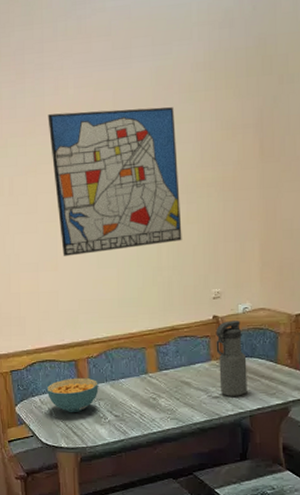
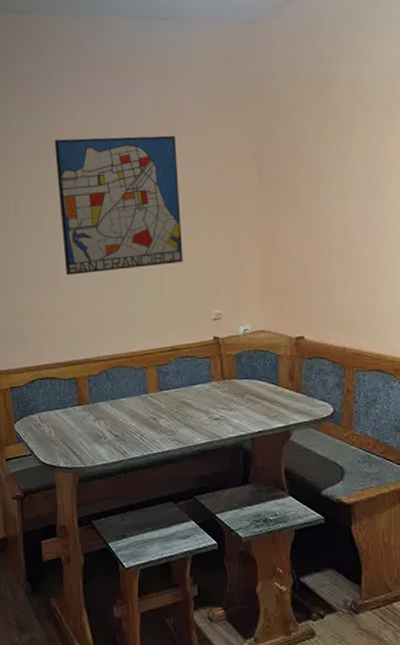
cereal bowl: present [47,377,99,412] -> none [47,396,99,431]
water bottle: present [216,320,248,396] -> none [216,342,249,418]

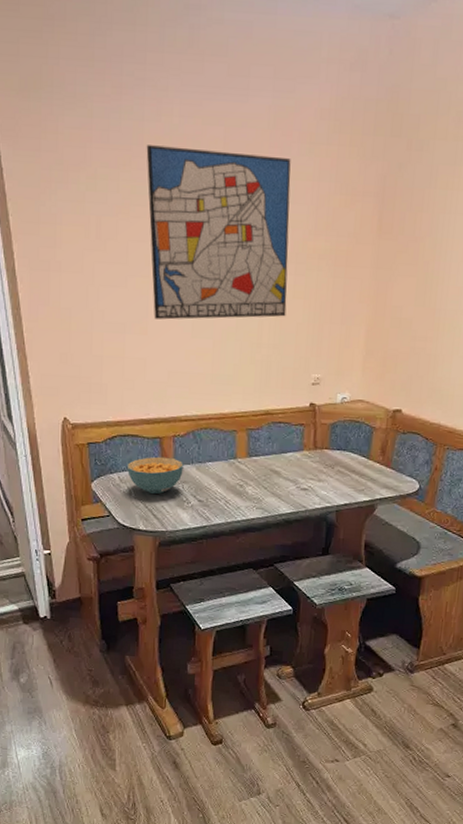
cereal bowl: none [47,396,99,431] -> present [127,456,184,494]

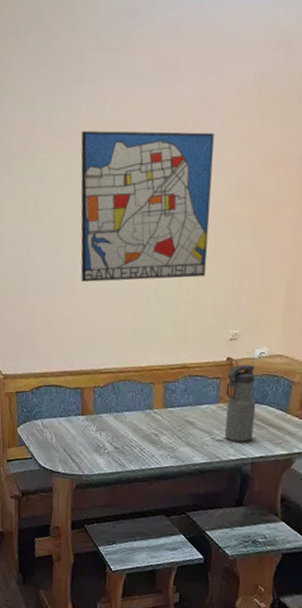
cereal bowl: present [127,456,184,494] -> none [50,405,102,440]
water bottle: none [309,410,340,490] -> present [224,364,256,442]

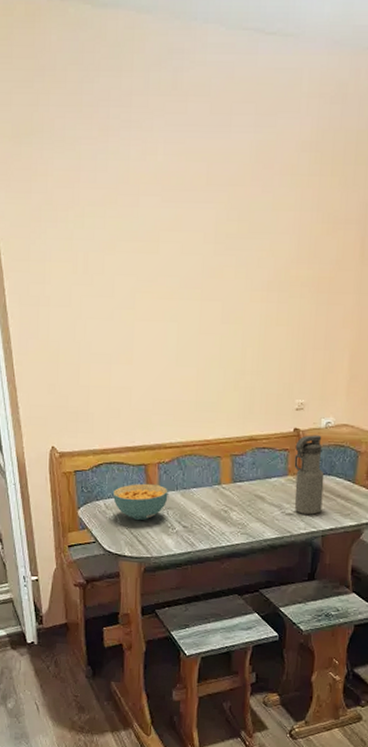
cereal bowl: none [50,405,102,440] -> present [113,483,168,520]
wall art: present [81,131,215,282] -> none [132,183,273,350]

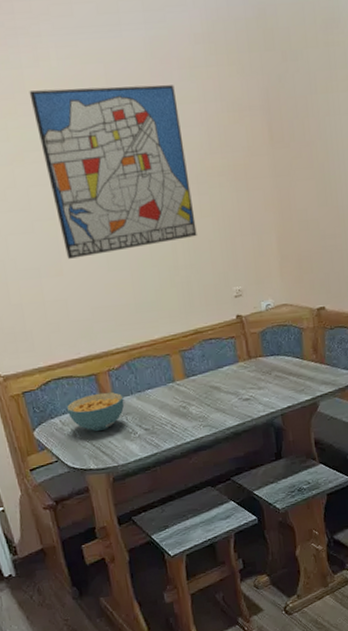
wall art: none [132,183,273,350] -> present [29,84,197,259]
water bottle: present [294,435,325,515] -> none [240,318,277,397]

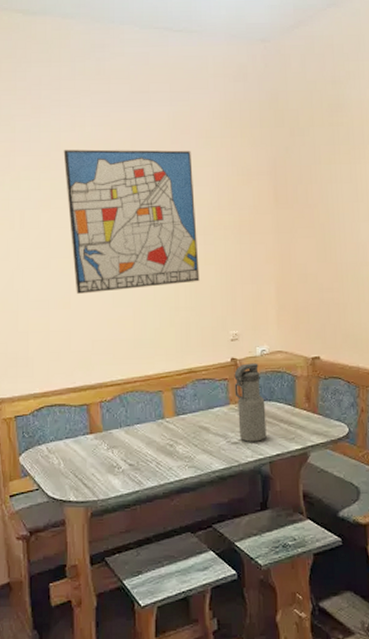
cereal bowl: present [67,392,125,431] -> none [56,423,112,462]
water bottle: none [240,318,277,397] -> present [234,363,267,442]

